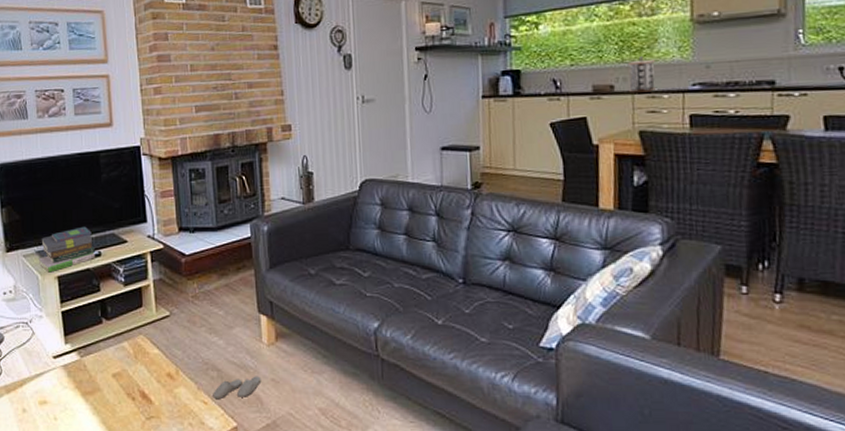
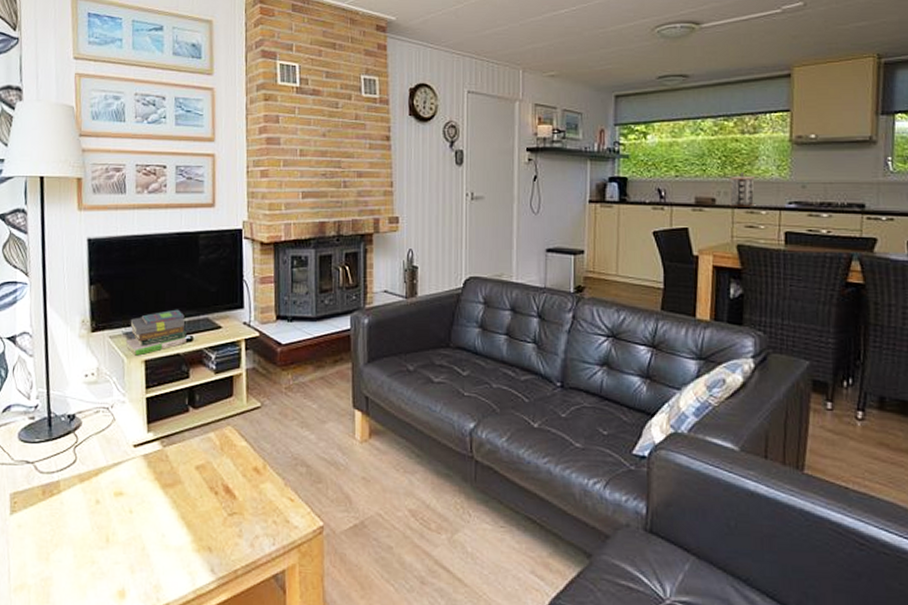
slippers: present [213,376,262,398] -> none [300,473,352,496]

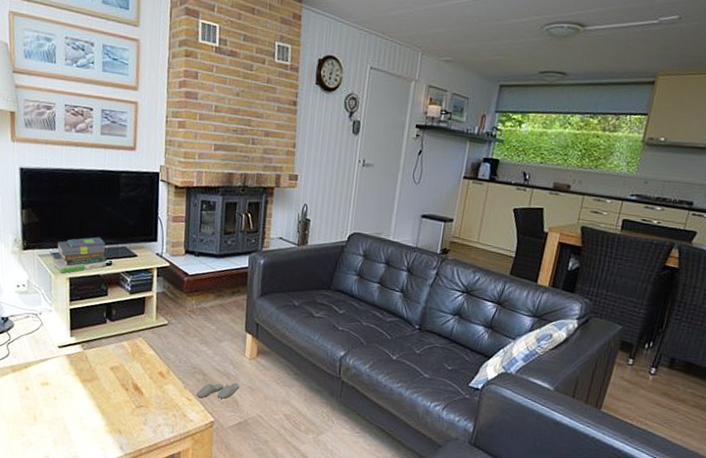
slippers: none [300,473,352,496] -> present [196,382,240,399]
spice rack: present [728,172,755,207] -> none [580,165,607,196]

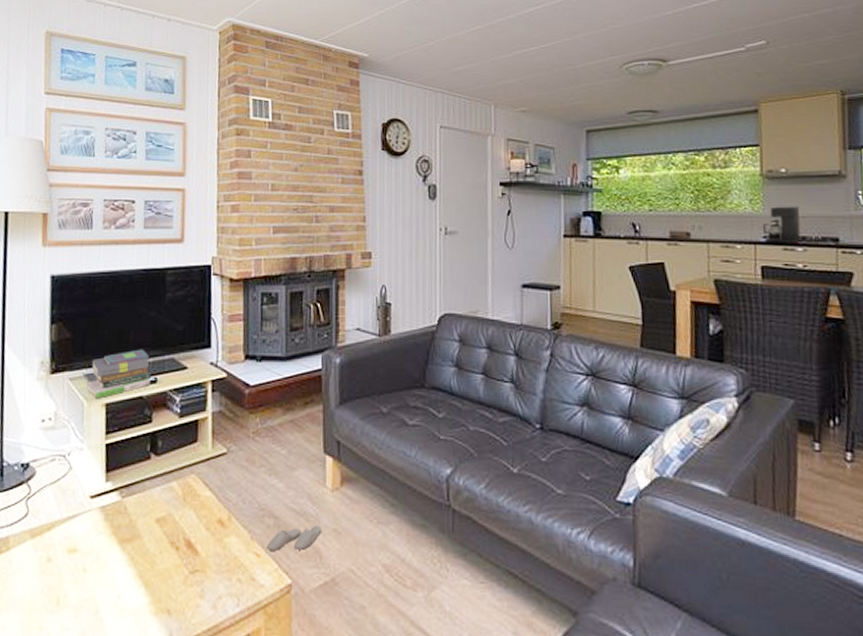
coffee maker: none [631,169,668,204] -> present [763,205,801,244]

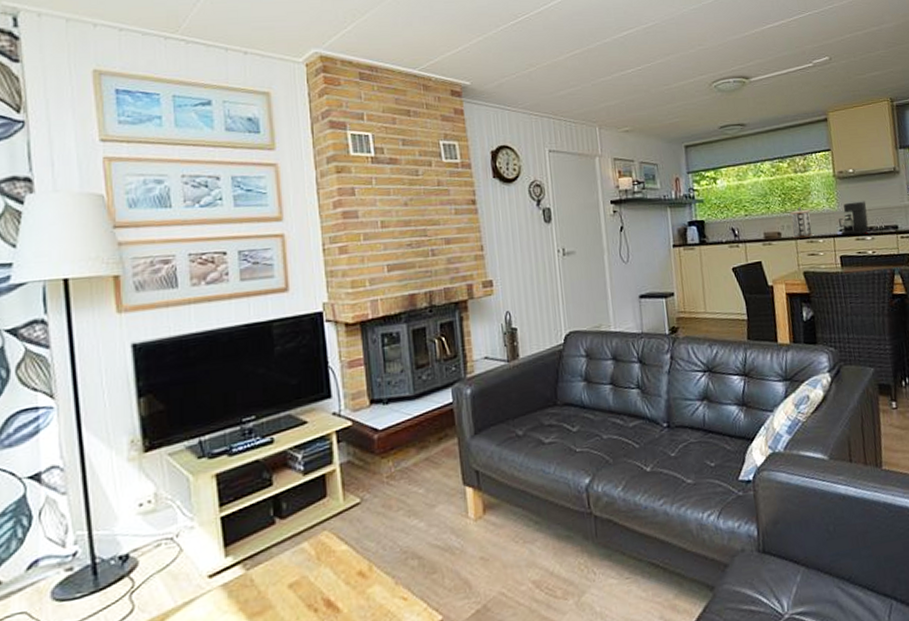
books: present [86,349,151,399] -> none [189,409,266,471]
slippers: present [267,525,322,551] -> none [413,556,469,592]
spice rack: none [702,206,729,241] -> present [789,207,813,239]

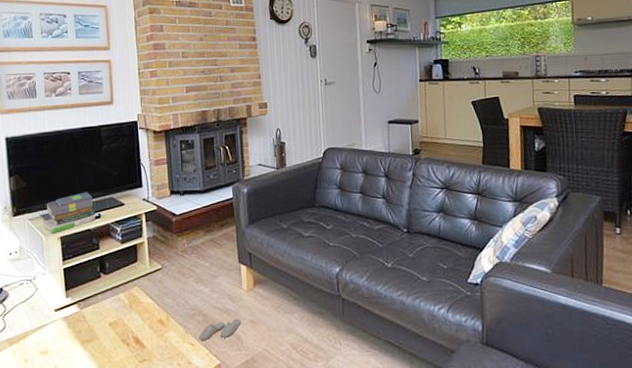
books: none [189,409,266,471] -> present [43,192,95,234]
slippers: none [413,556,469,592] -> present [199,318,242,340]
coffee maker: present [839,200,869,236] -> none [575,45,604,77]

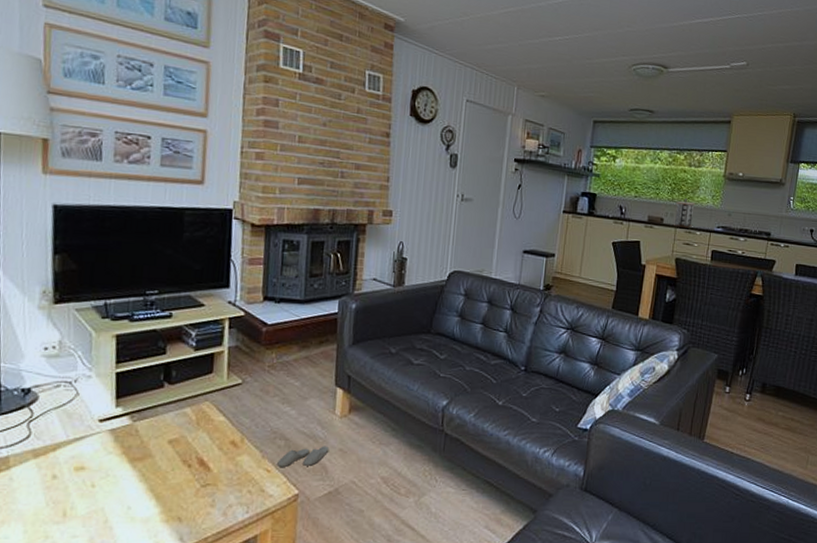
books: present [43,192,95,234] -> none [94,284,166,330]

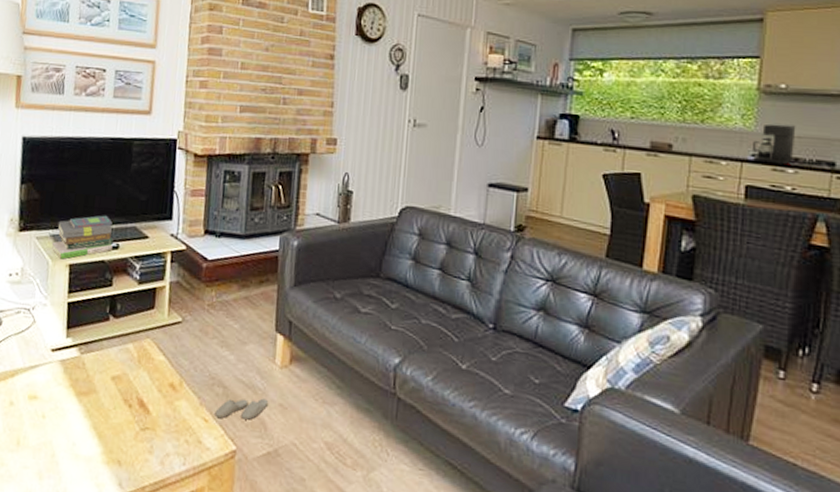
books: none [94,284,166,330] -> present [51,215,113,259]
spice rack: present [673,198,695,228] -> none [686,119,716,157]
coffee maker: none [718,202,748,235] -> present [753,122,796,166]

